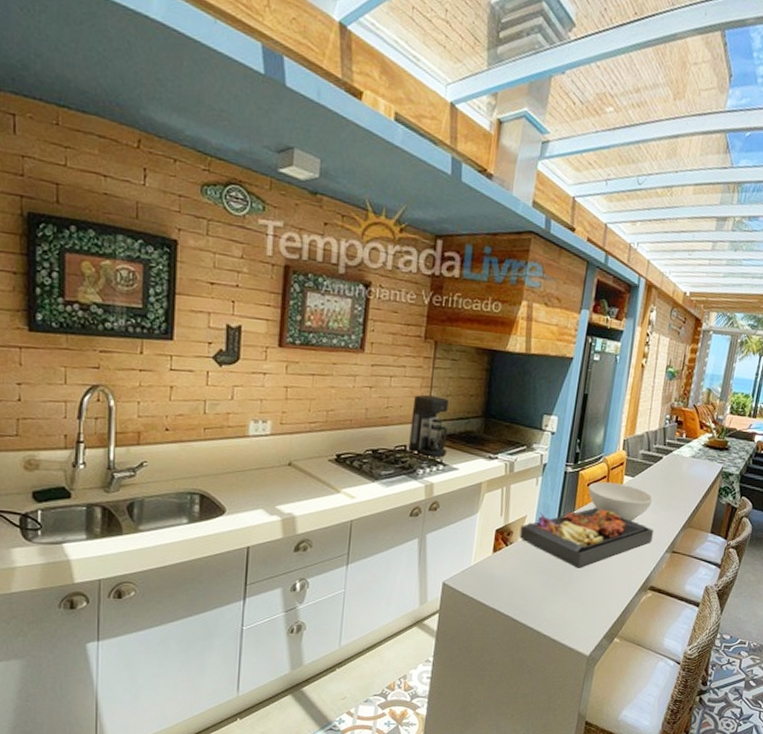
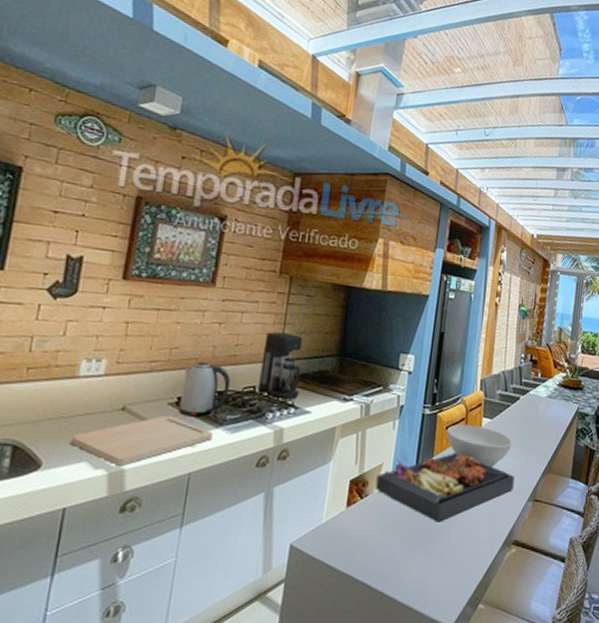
cutting board: none [248,470,370,513] -> present [70,415,213,466]
kettle: none [338,422,384,473] -> present [178,361,231,417]

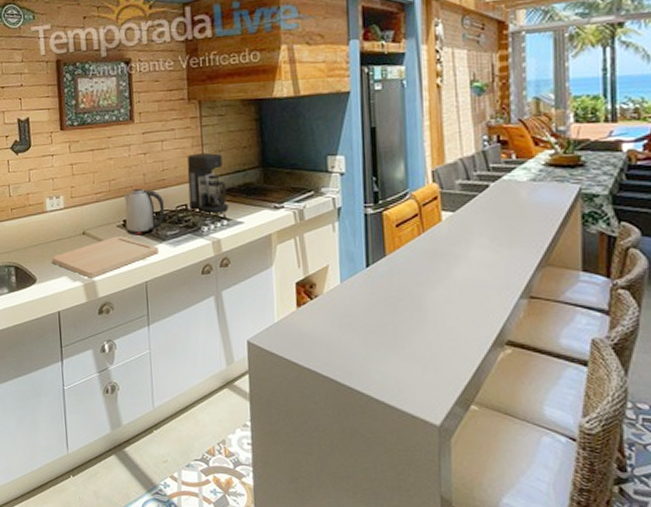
food platter: present [375,452,515,522] -> none [324,250,498,321]
bowl: present [446,424,513,467] -> none [398,220,487,263]

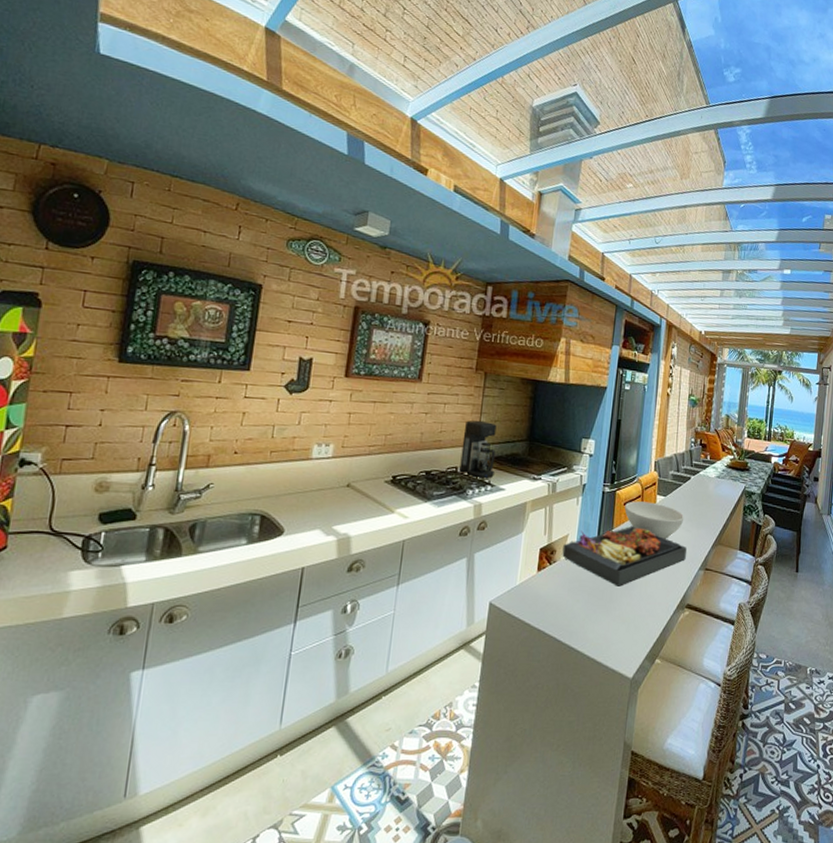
cutting board: present [52,236,159,278] -> none [306,491,422,533]
kettle: present [123,188,165,236] -> none [393,446,437,493]
food platter: none [324,250,498,321] -> present [562,526,687,586]
bowl: none [398,220,487,263] -> present [624,501,685,539]

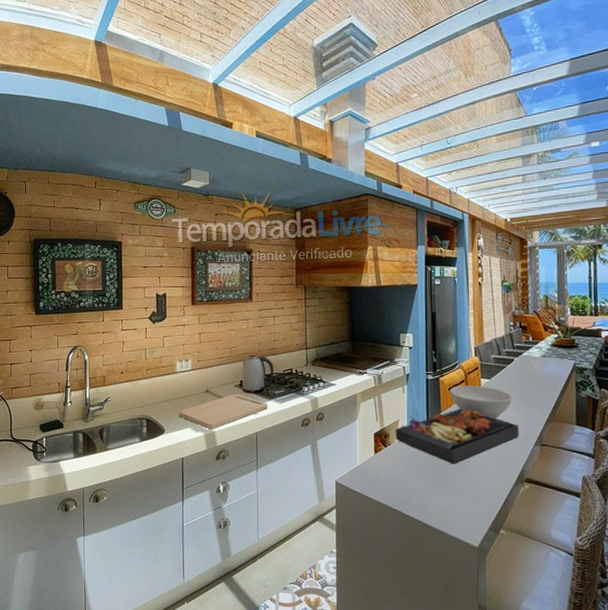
cutting board: none [306,491,422,533] -> present [179,394,268,429]
kettle: none [393,446,437,493] -> present [241,355,274,394]
coffee maker: present [459,420,497,479] -> none [293,327,324,377]

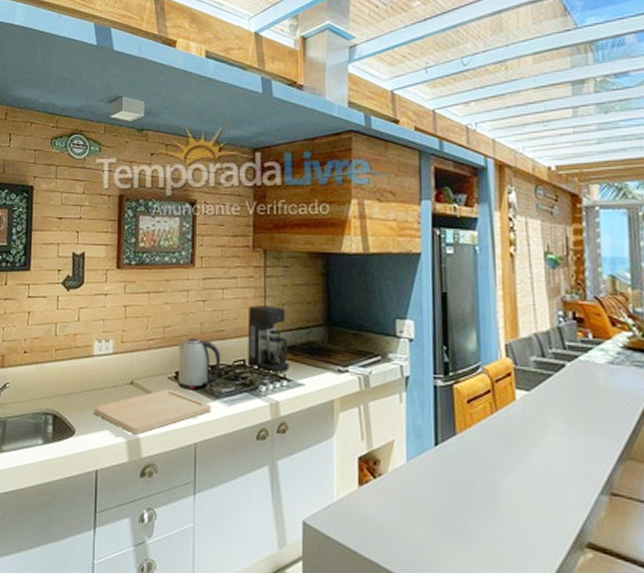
coffee maker: none [293,327,324,377] -> present [247,304,289,373]
food platter: present [395,408,520,464] -> none [389,430,577,511]
bowl: present [450,385,513,419] -> none [469,397,564,450]

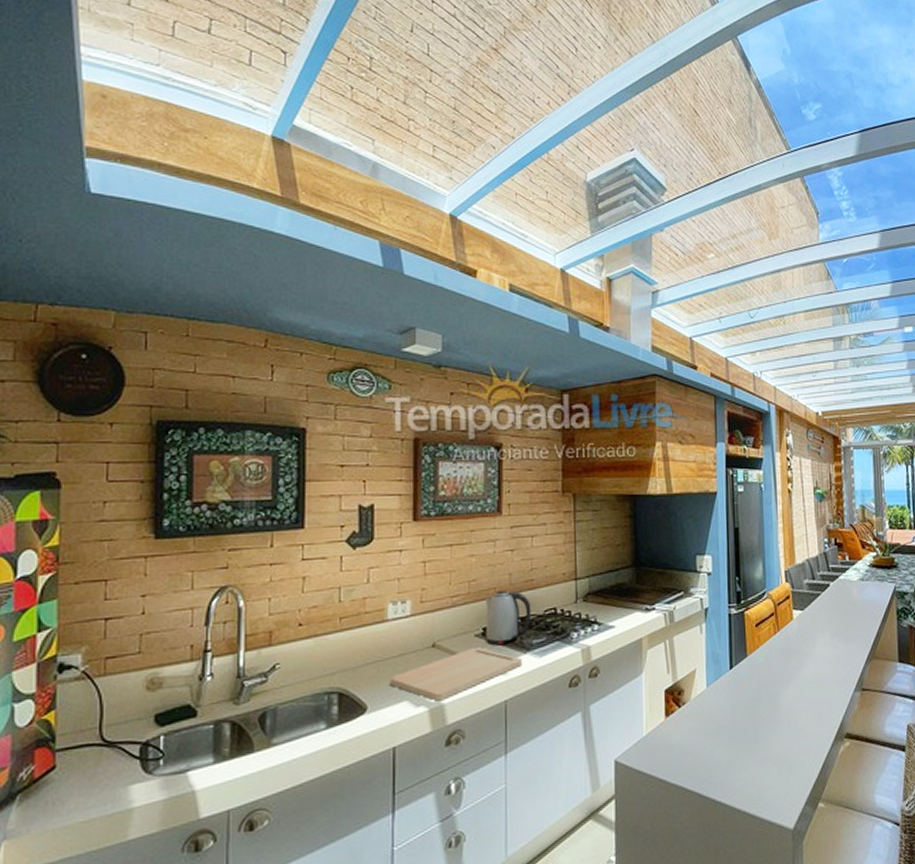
coffee maker: present [247,304,289,373] -> none [558,550,600,618]

